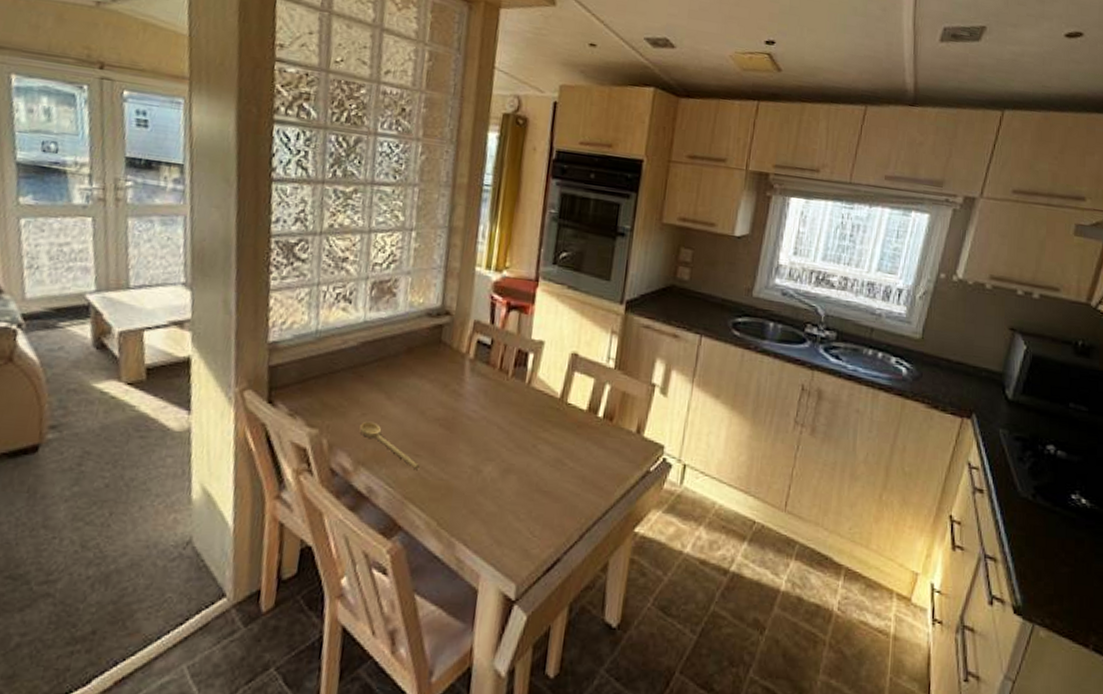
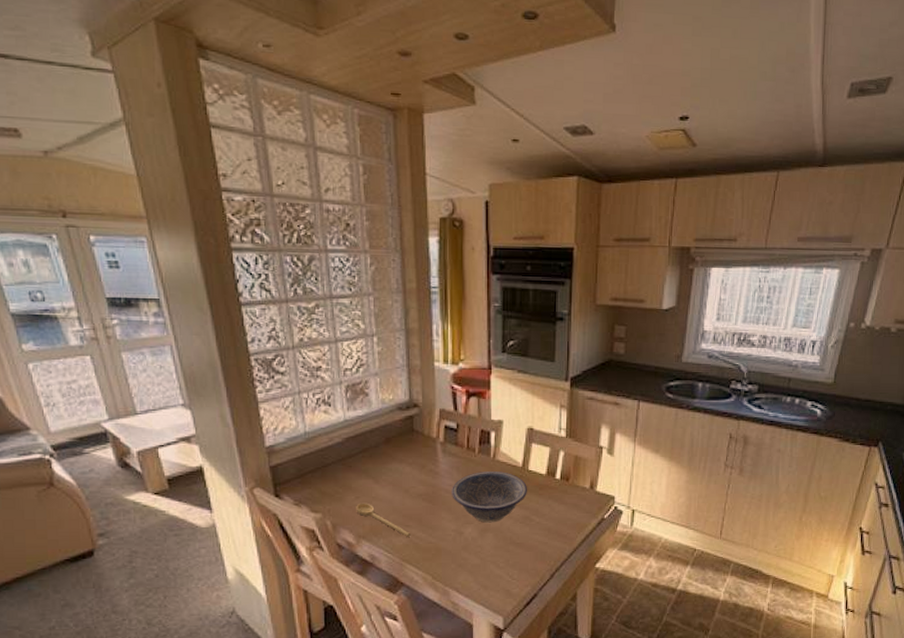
decorative bowl: none [474,398,565,463] -> present [452,472,528,523]

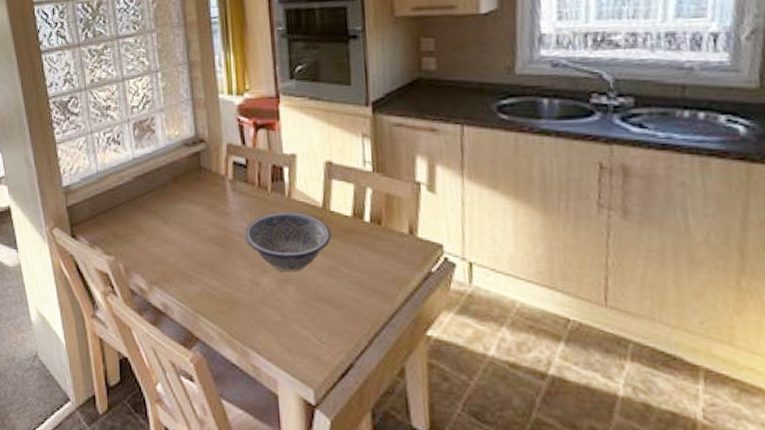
spoon: present [356,503,411,537] -> none [147,245,204,285]

